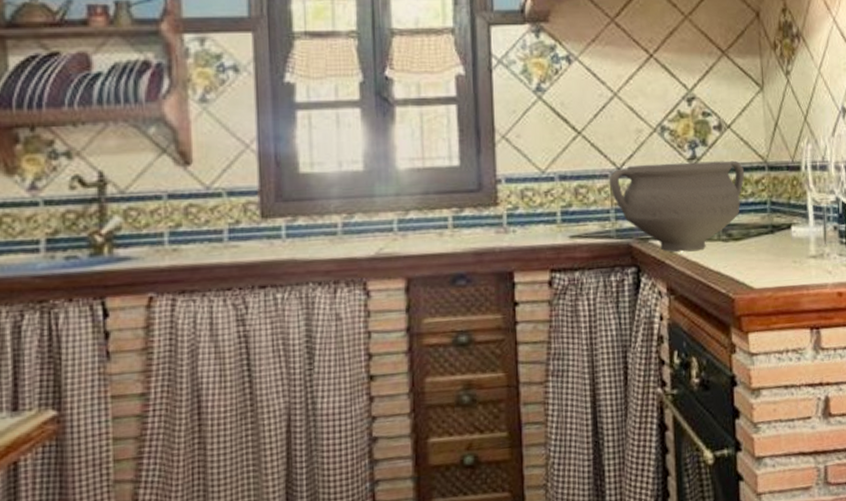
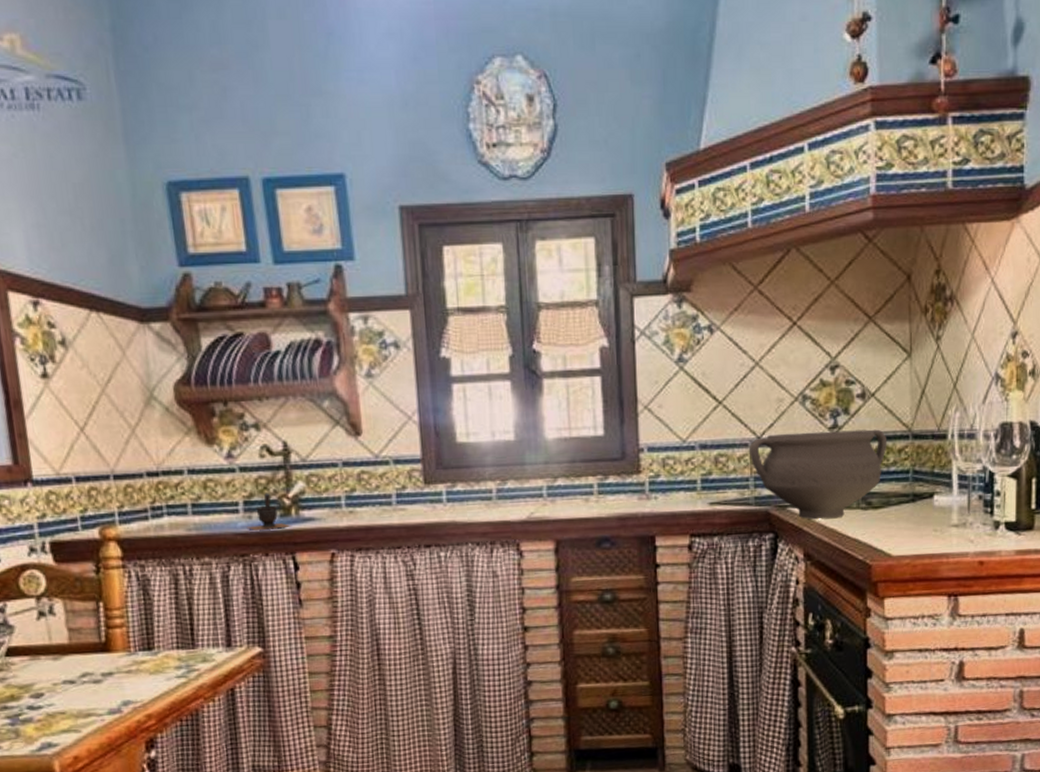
mortar and pestle: none [47,229,104,274] -> present [246,493,293,531]

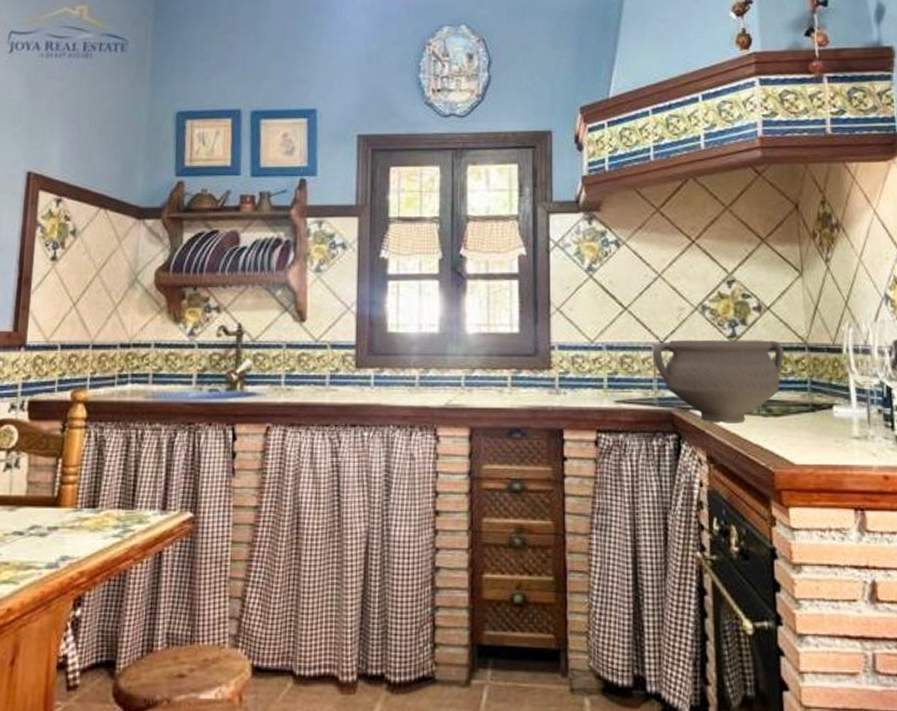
mortar and pestle: present [246,493,293,531] -> none [196,368,236,402]

